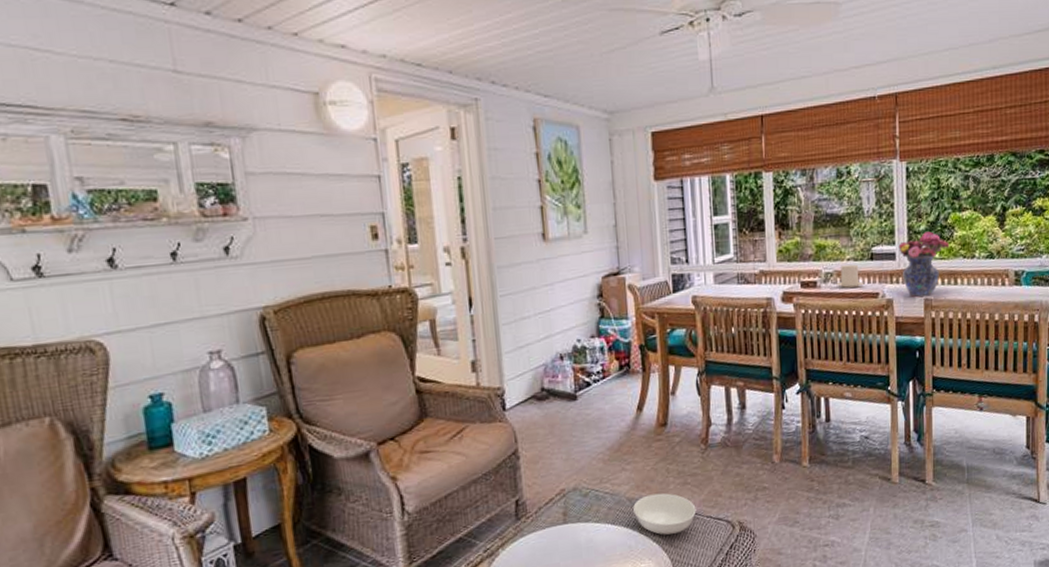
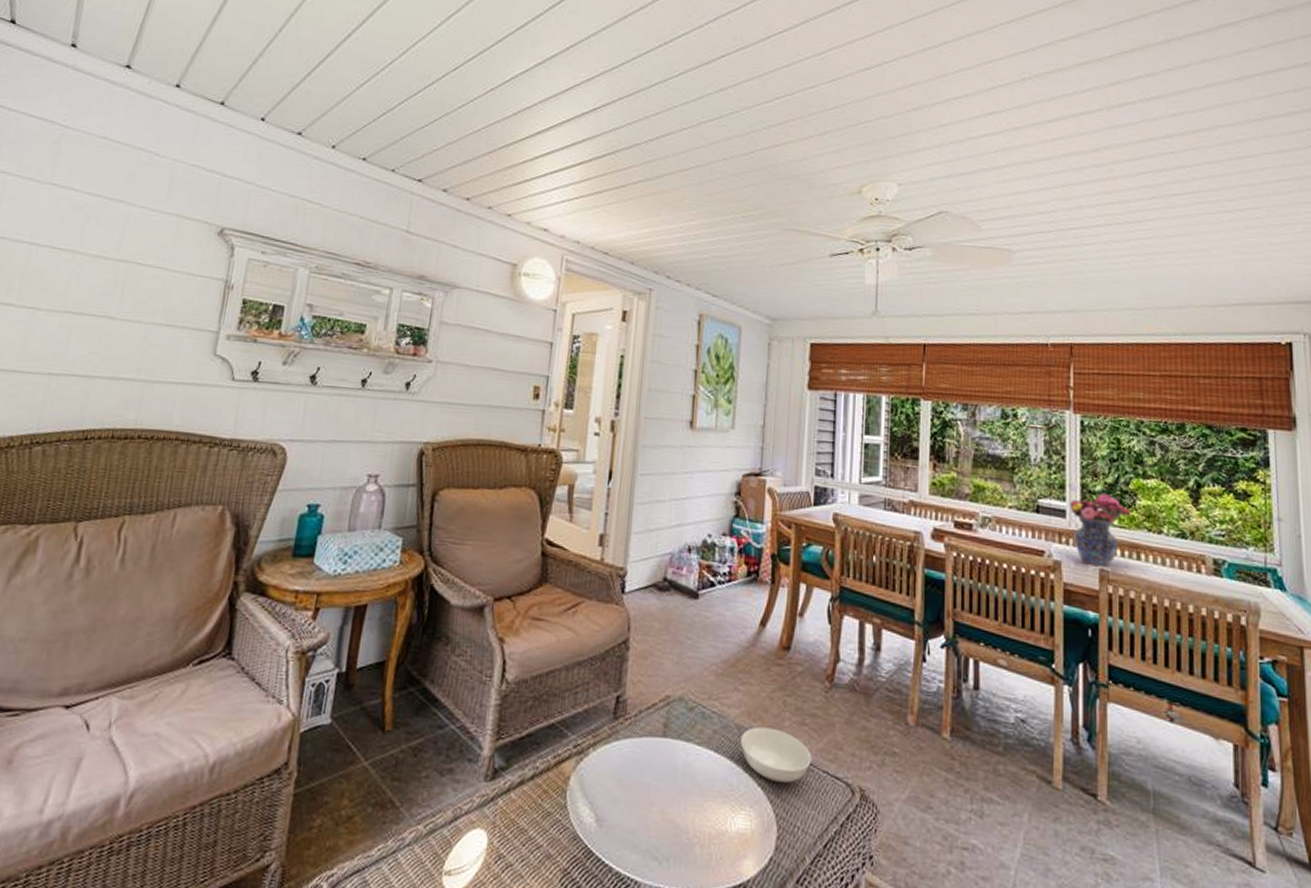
candle: present [836,264,865,289] -> none [995,512,1028,541]

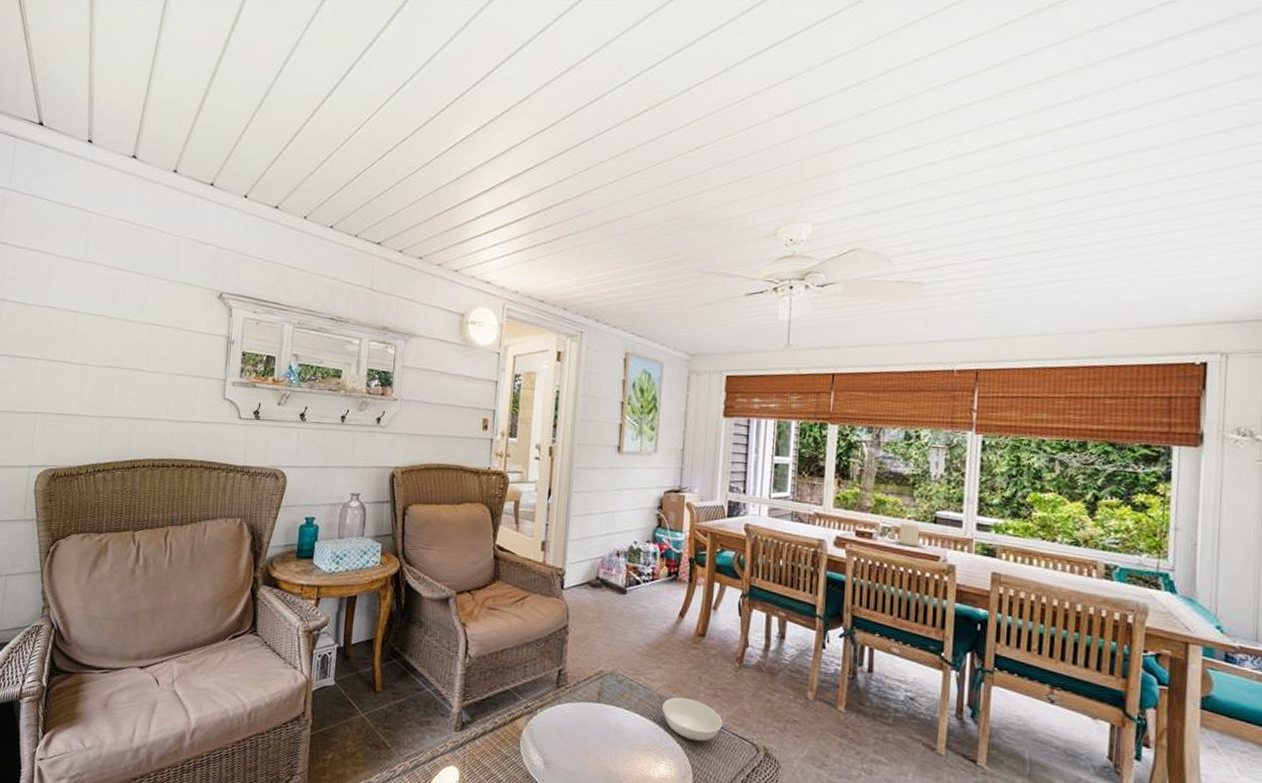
candle: none [995,512,1028,541] -> present [893,523,925,547]
flower arrangement: present [1069,493,1131,568] -> none [966,506,1027,571]

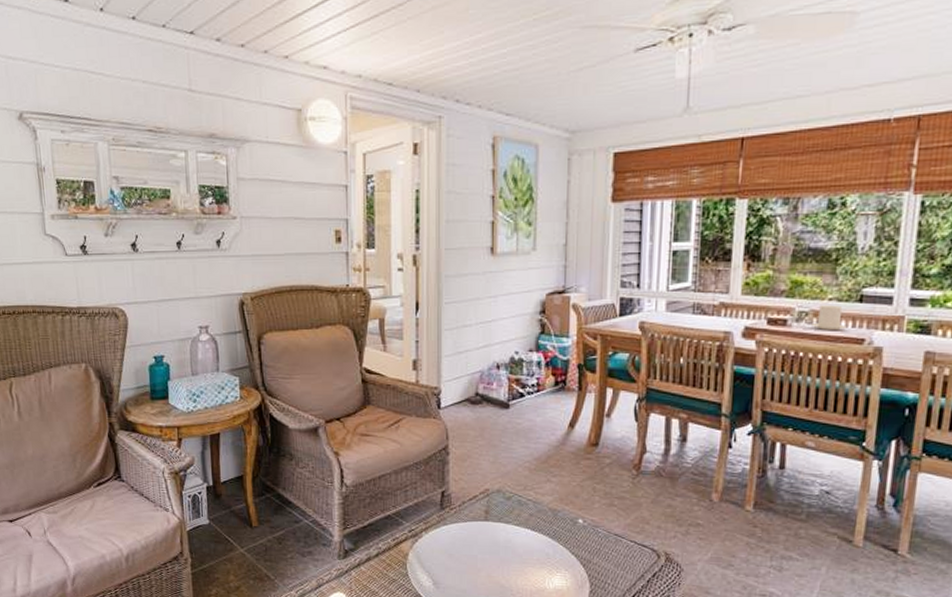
bowl: present [662,697,723,742] -> none [555,509,620,552]

